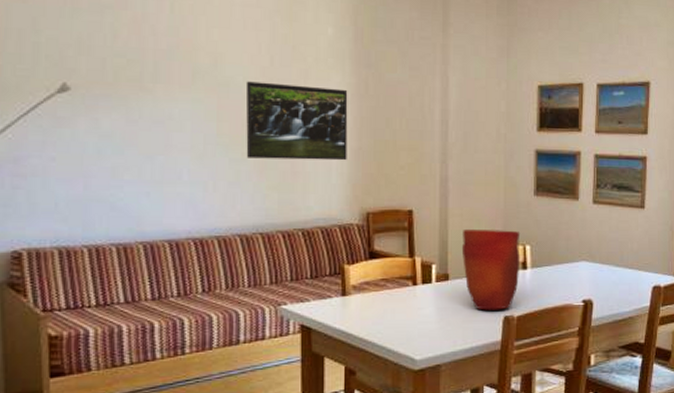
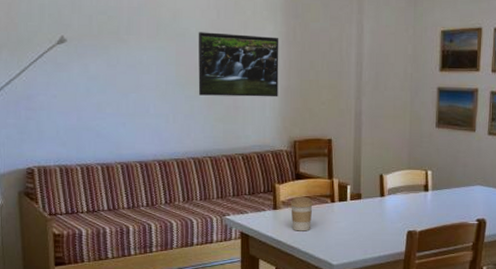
coffee cup: none [363,279,391,321] -> present [291,196,313,231]
vase: present [461,230,521,311] -> none [372,156,423,226]

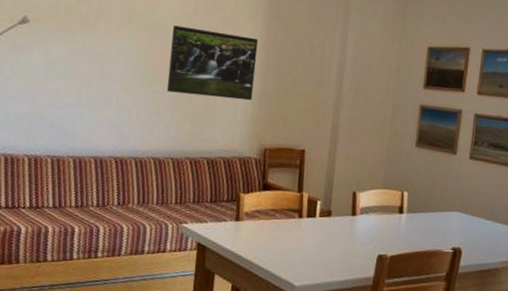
coffee cup: present [291,196,313,231] -> none [254,208,279,247]

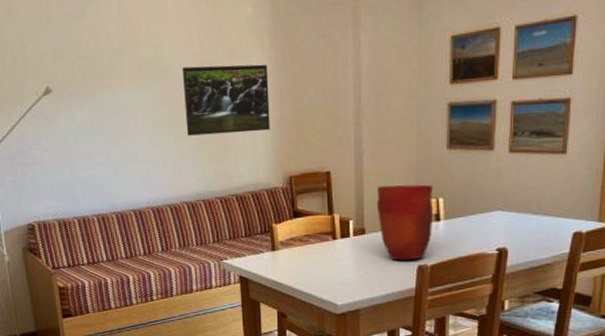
vase: none [345,172,400,249] -> present [376,184,434,261]

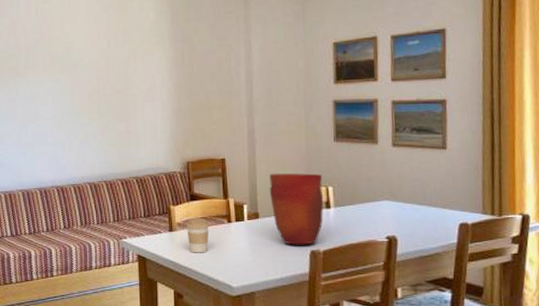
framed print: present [182,64,270,136] -> none [90,61,169,122]
coffee cup: none [289,235,313,272] -> present [186,217,209,253]

